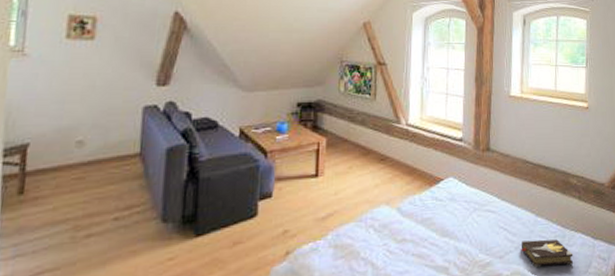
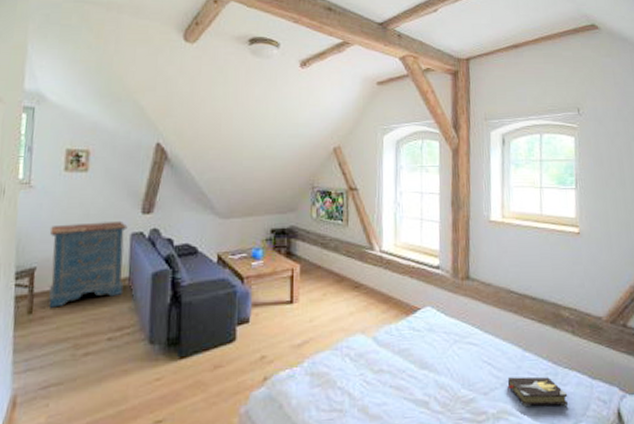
dresser: none [44,93,140,187] -> present [48,220,128,308]

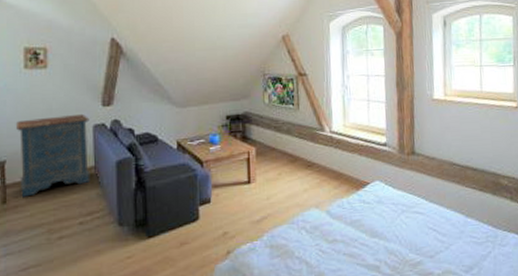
hardback book: present [506,376,569,406] -> none [450,239,508,266]

